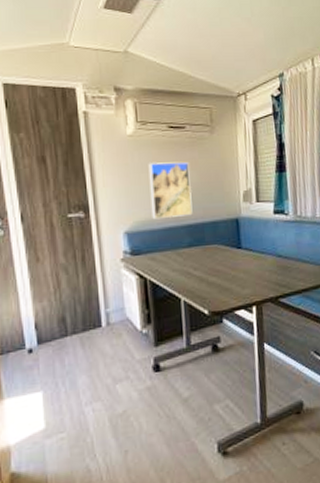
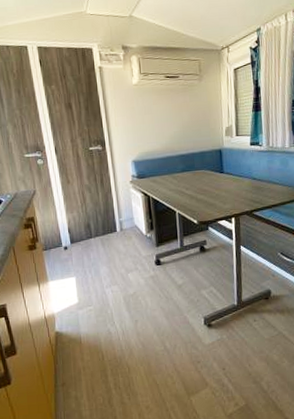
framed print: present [148,161,193,220] -> none [150,105,185,151]

